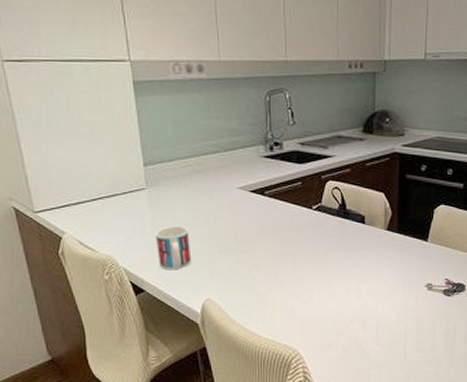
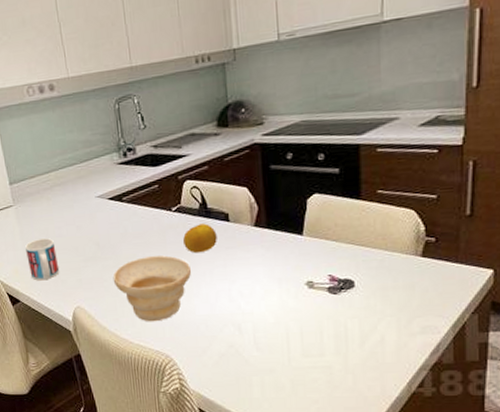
bowl: none [247,252,326,317] -> present [113,255,192,322]
fruit: none [321,224,352,252] -> present [183,223,217,254]

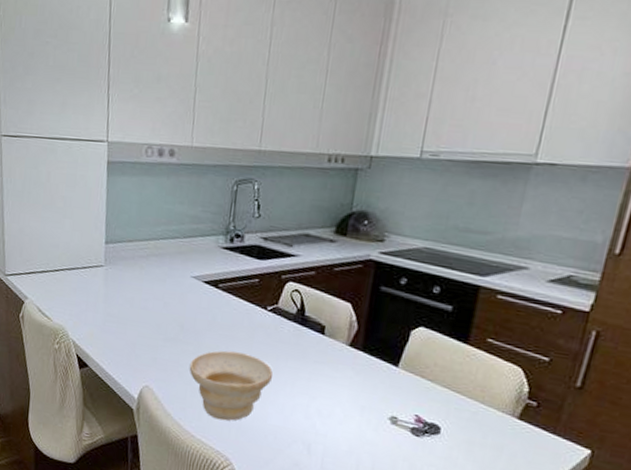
mug: present [25,238,60,281] -> none [105,306,138,351]
fruit: present [183,223,217,254] -> none [271,330,308,360]

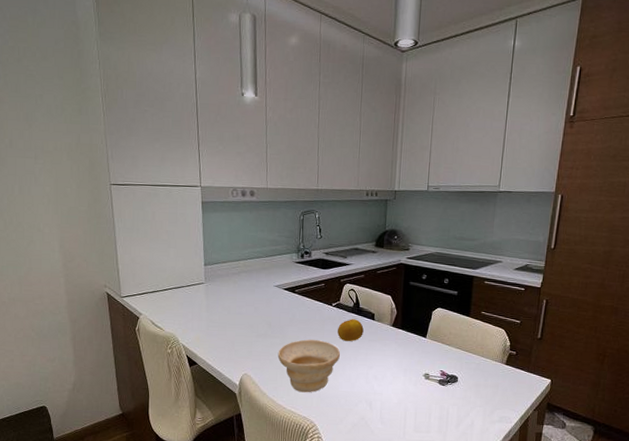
fruit: none [271,330,308,360] -> present [337,319,364,342]

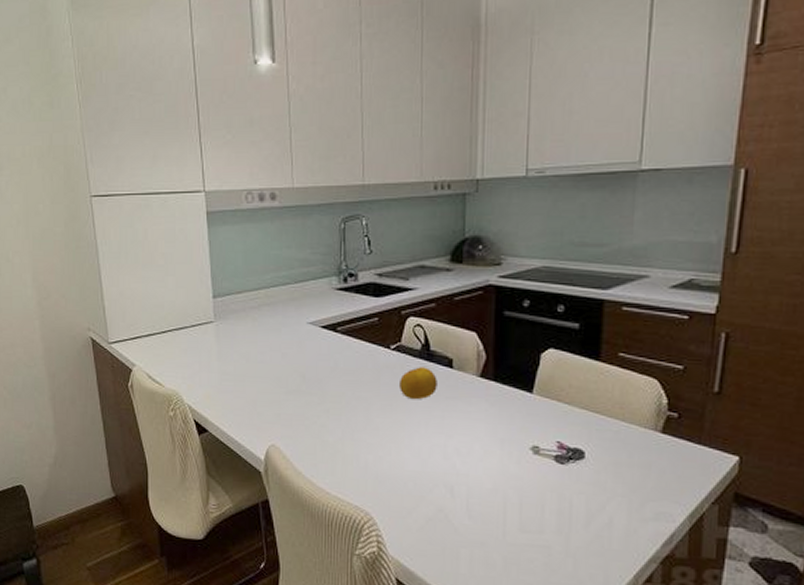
bowl: present [277,339,341,393] -> none [316,397,405,473]

